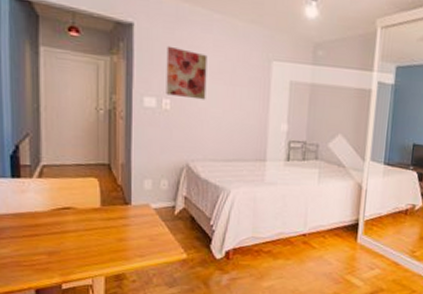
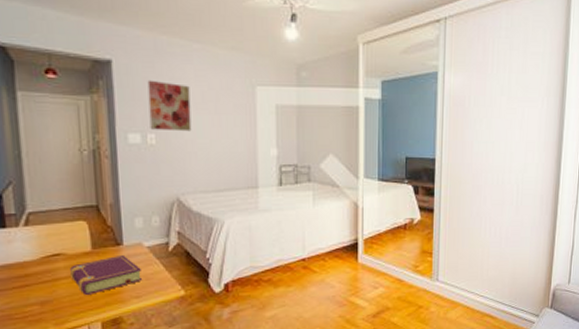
book: none [79,214,148,251] -> present [70,254,143,296]

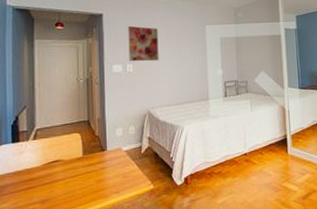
book: present [70,254,143,296] -> none [66,158,121,194]

